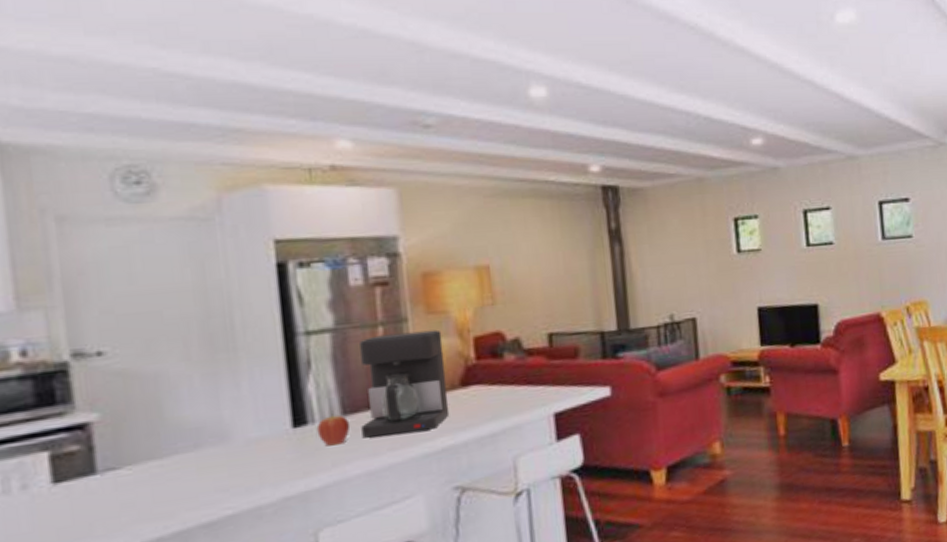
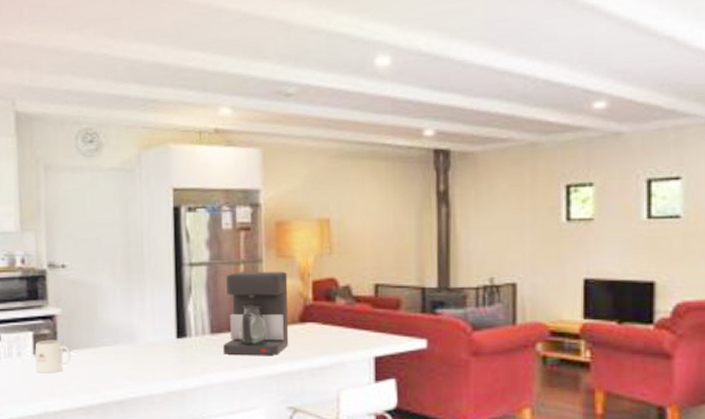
mug: none [54,456,121,509] -> present [35,340,71,374]
fruit: present [316,414,351,446] -> none [192,331,216,357]

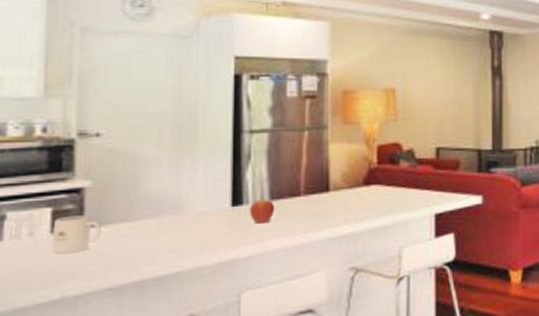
fruit: none [192,331,216,357] -> present [249,198,275,224]
coffee maker: present [223,271,289,355] -> none [283,137,353,220]

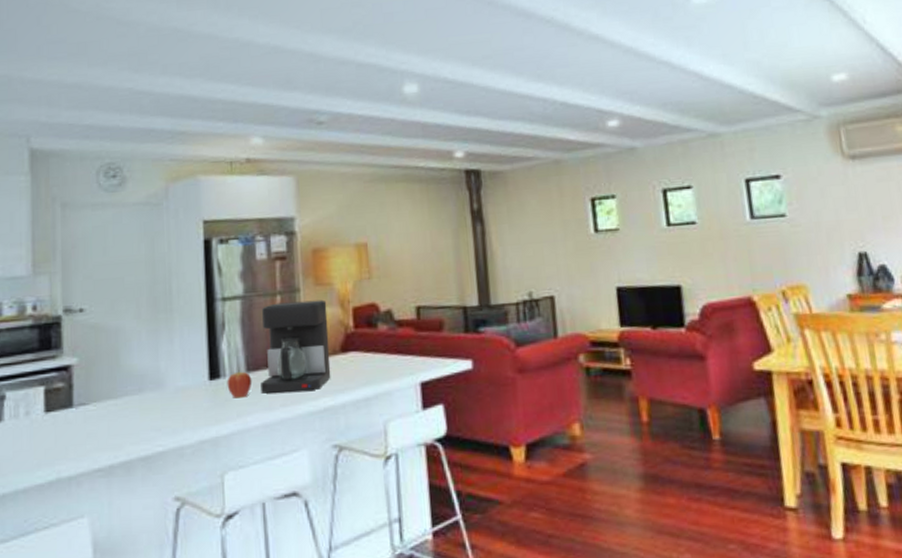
mug: present [52,215,101,254] -> none [46,393,89,434]
coffee maker: none [283,137,353,220] -> present [261,299,331,394]

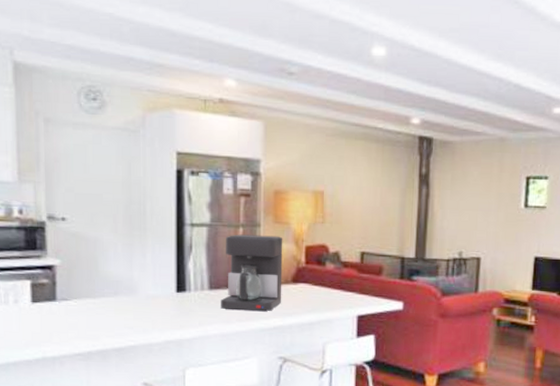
fruit: present [227,370,252,398] -> none [191,287,214,310]

